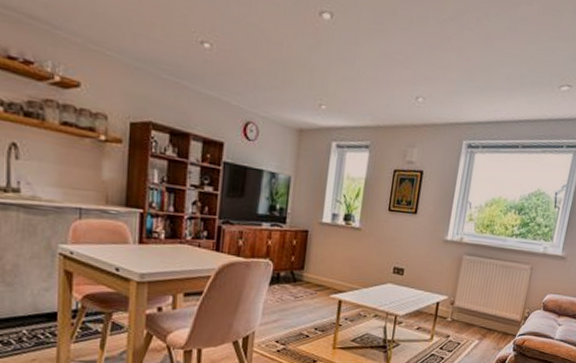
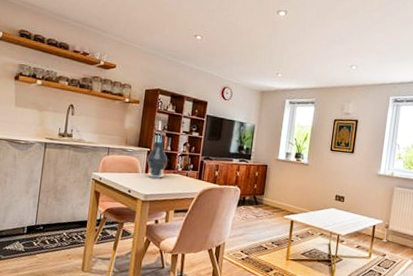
vase: none [140,199,171,253] -> present [147,142,168,180]

